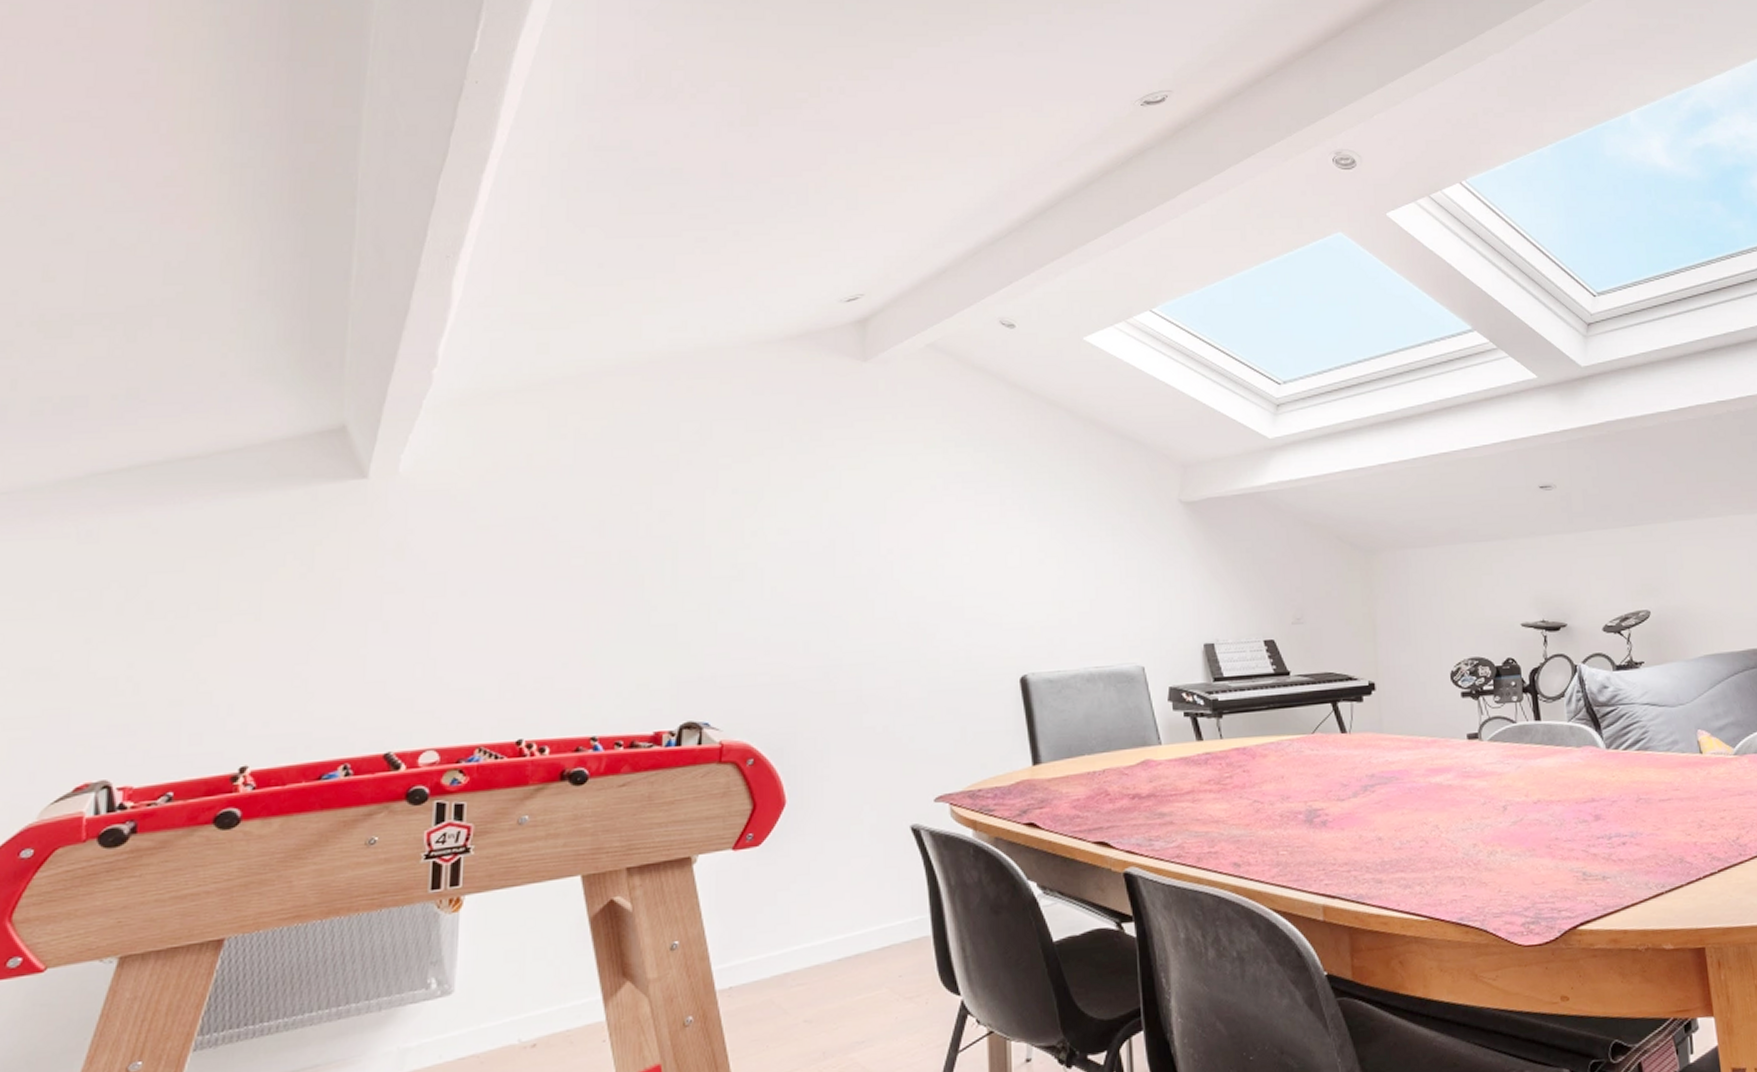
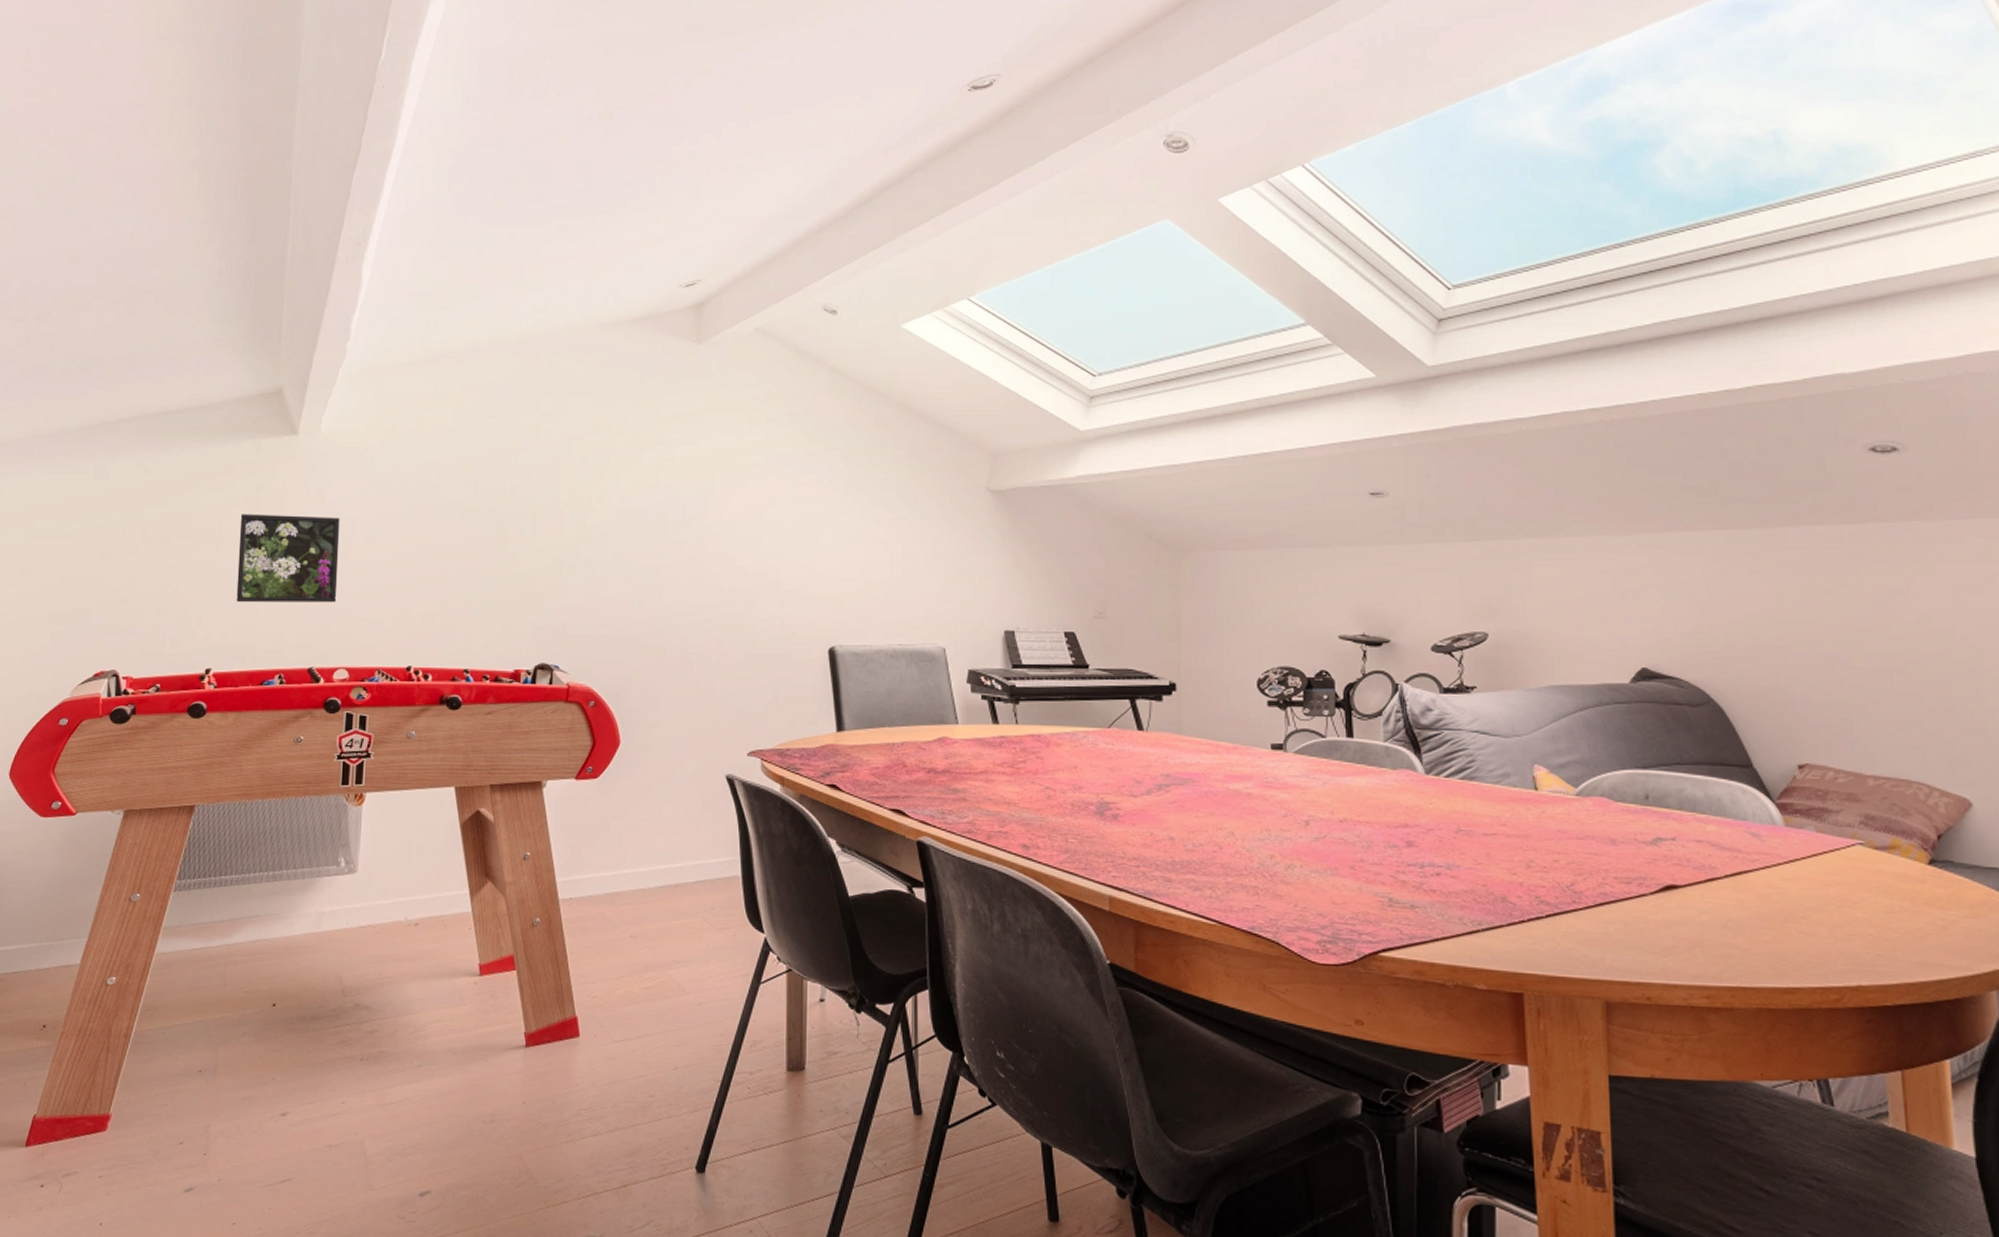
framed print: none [283,571,426,683] -> present [236,514,340,603]

